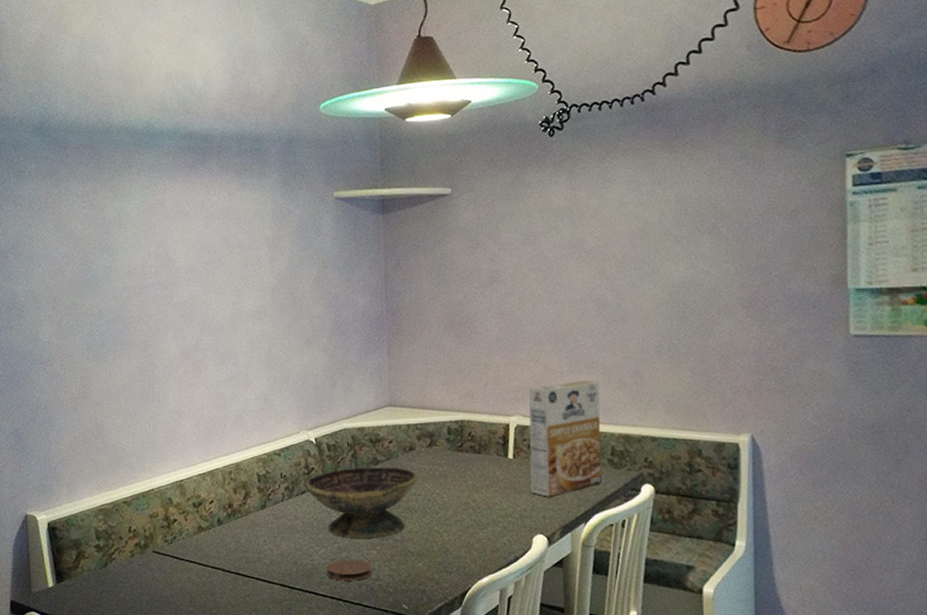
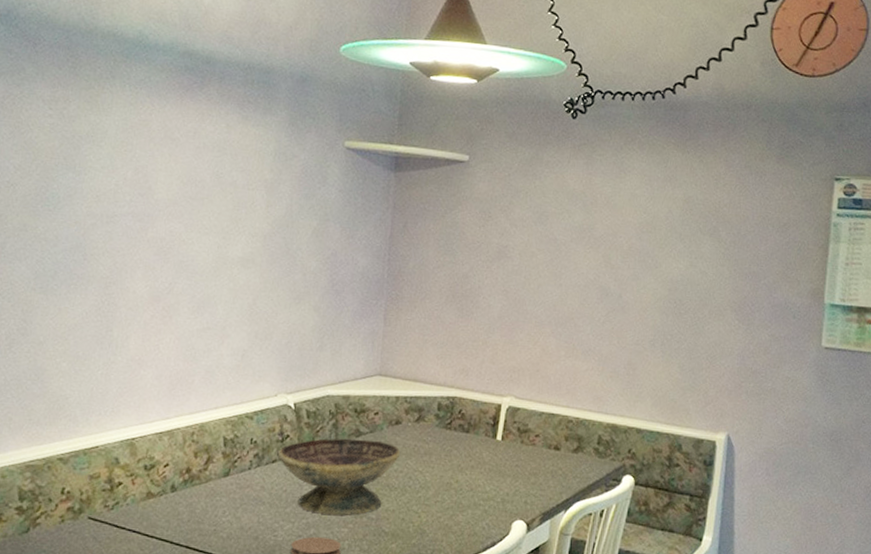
cereal box: present [529,380,601,497] -> none [515,366,594,482]

